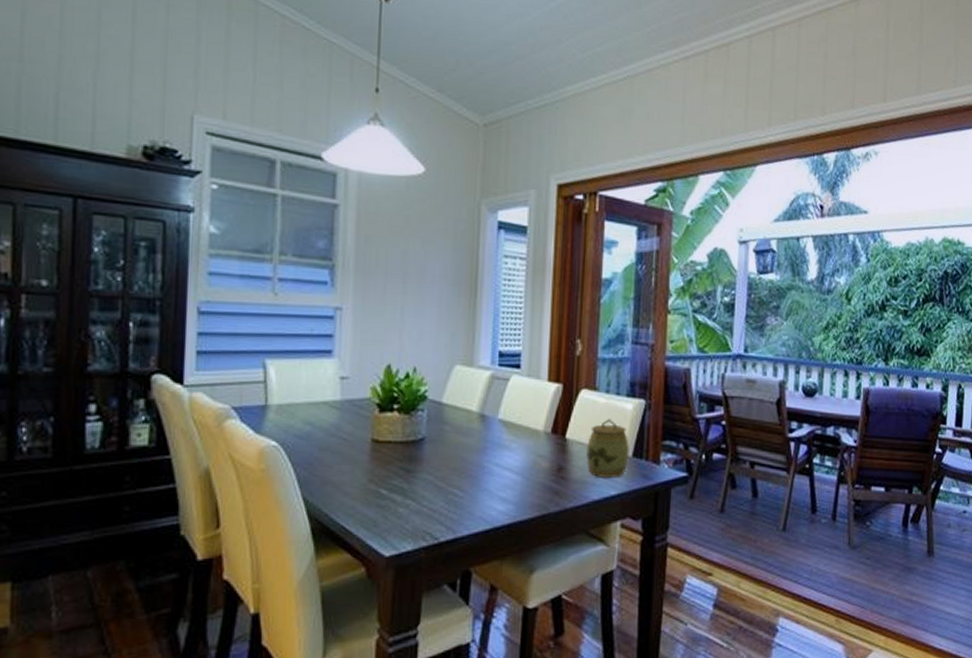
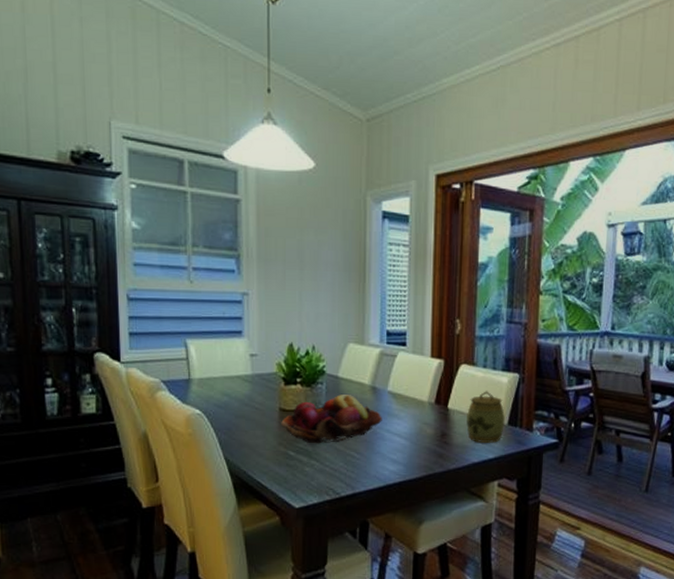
fruit basket: none [373,423,491,481] -> present [281,394,382,444]

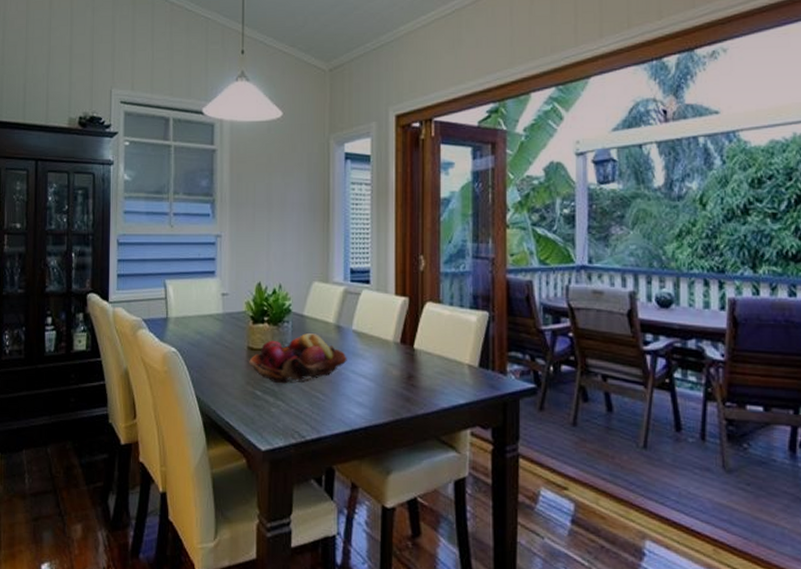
jar: present [466,391,505,443] -> none [434,330,475,387]

